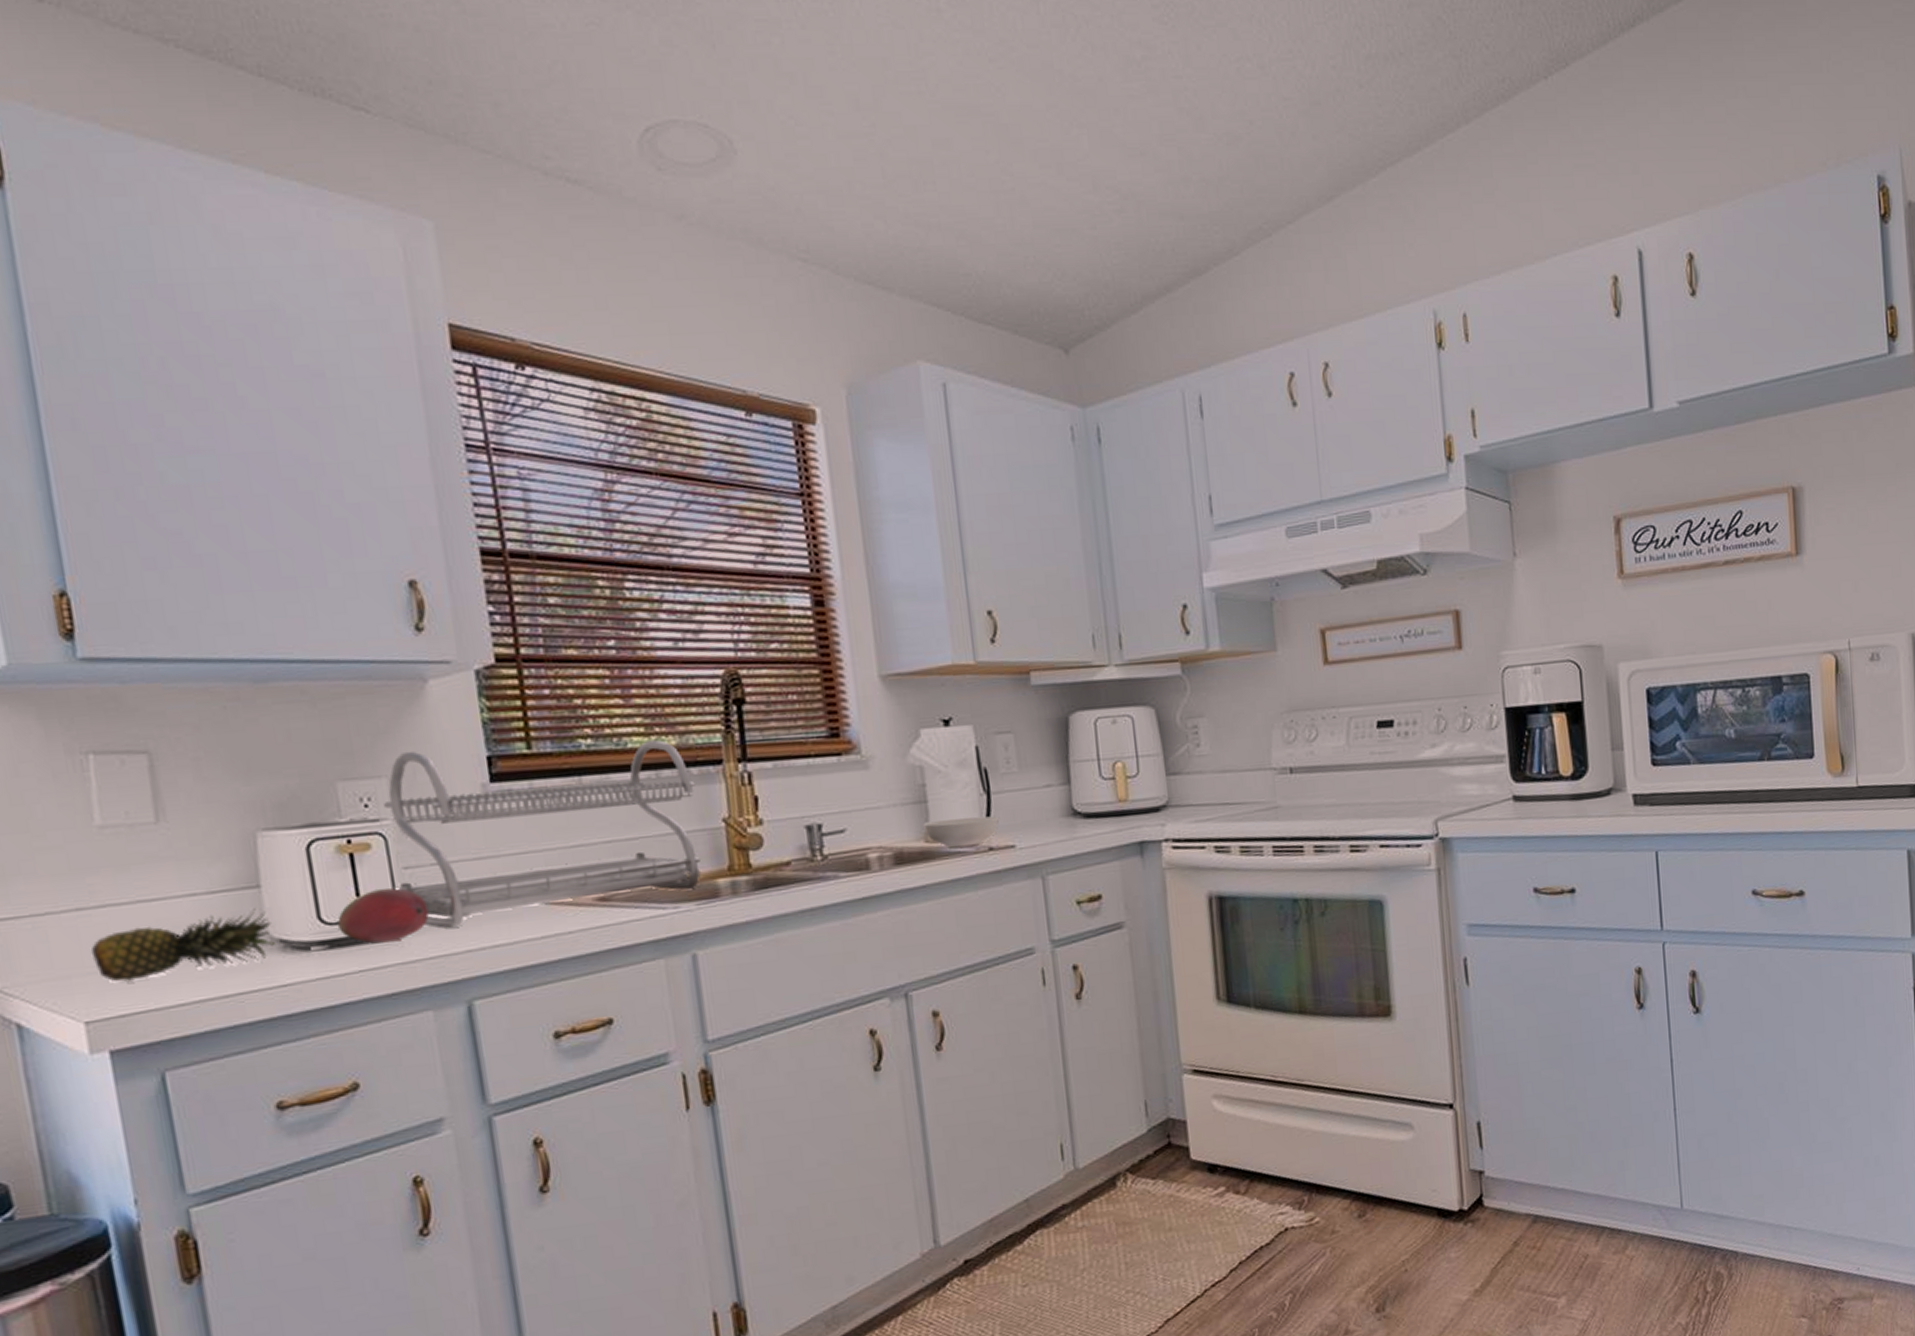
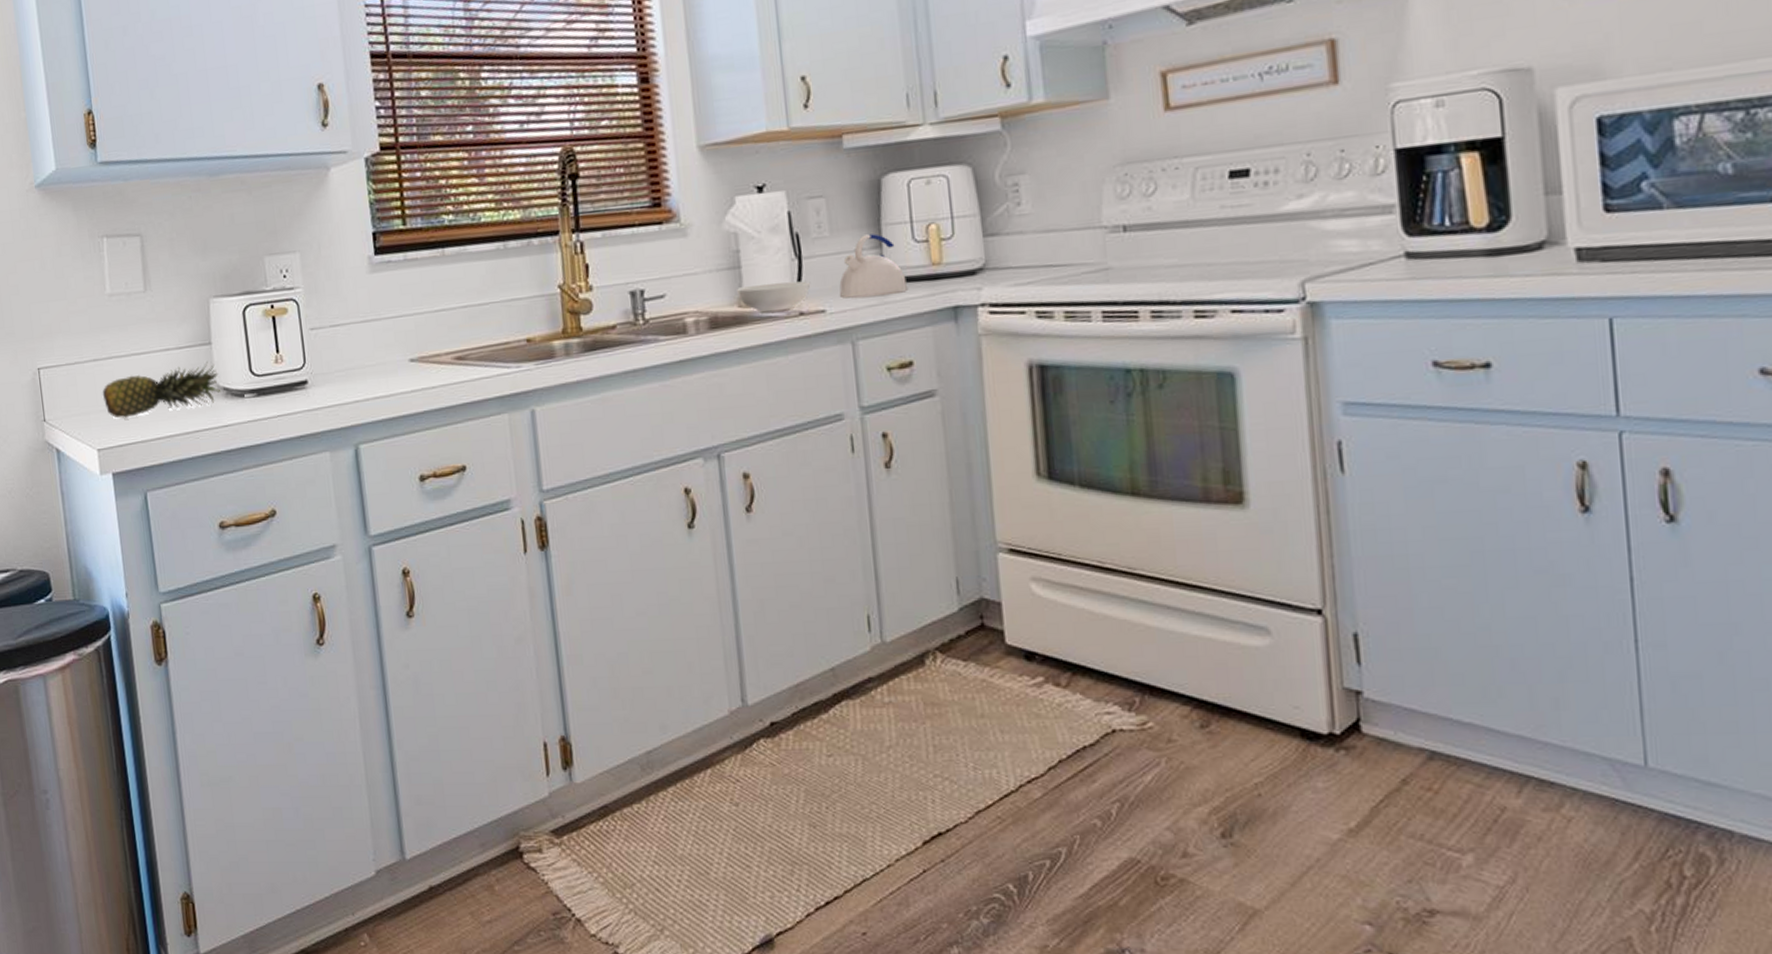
fruit: present [338,888,429,943] -> none [263,346,328,393]
dish rack: present [384,740,701,929] -> none [297,214,539,381]
kettle: none [1028,770,1095,834] -> present [839,234,907,299]

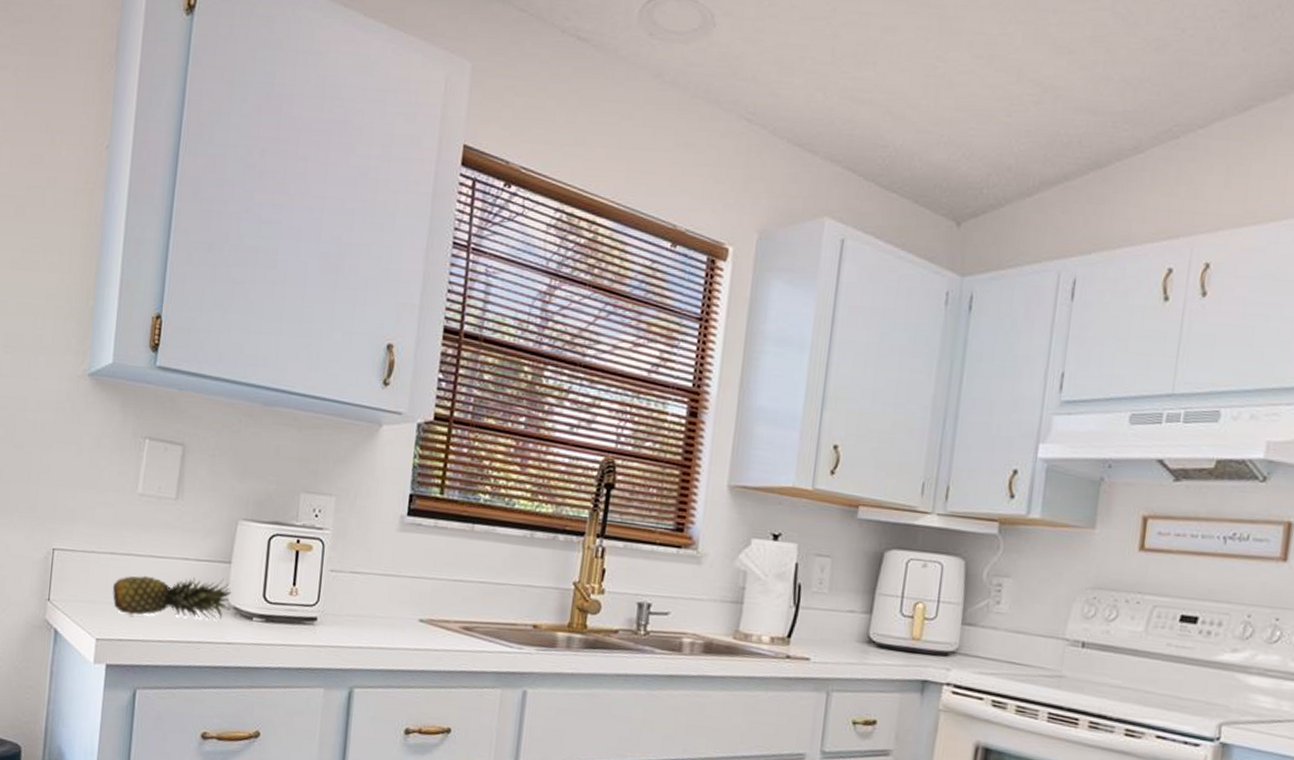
bowl: present [736,281,811,314] -> none [734,621,802,652]
kettle: present [839,234,907,299] -> none [825,599,887,659]

